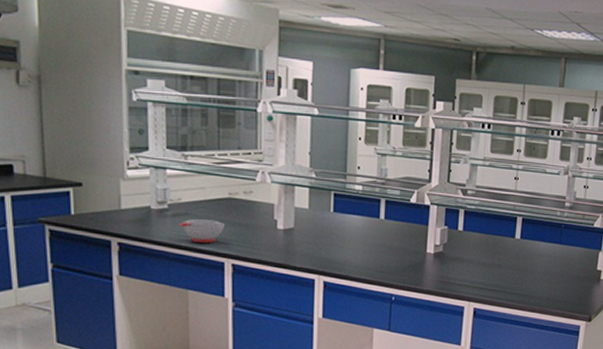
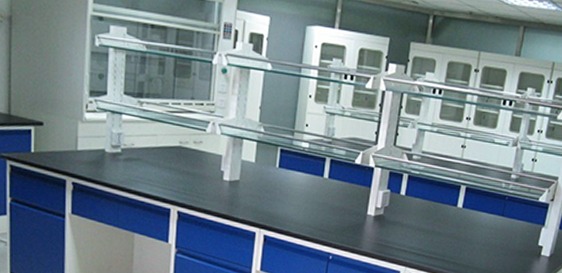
soup bowl: present [178,219,225,243] -> none [130,164,173,190]

